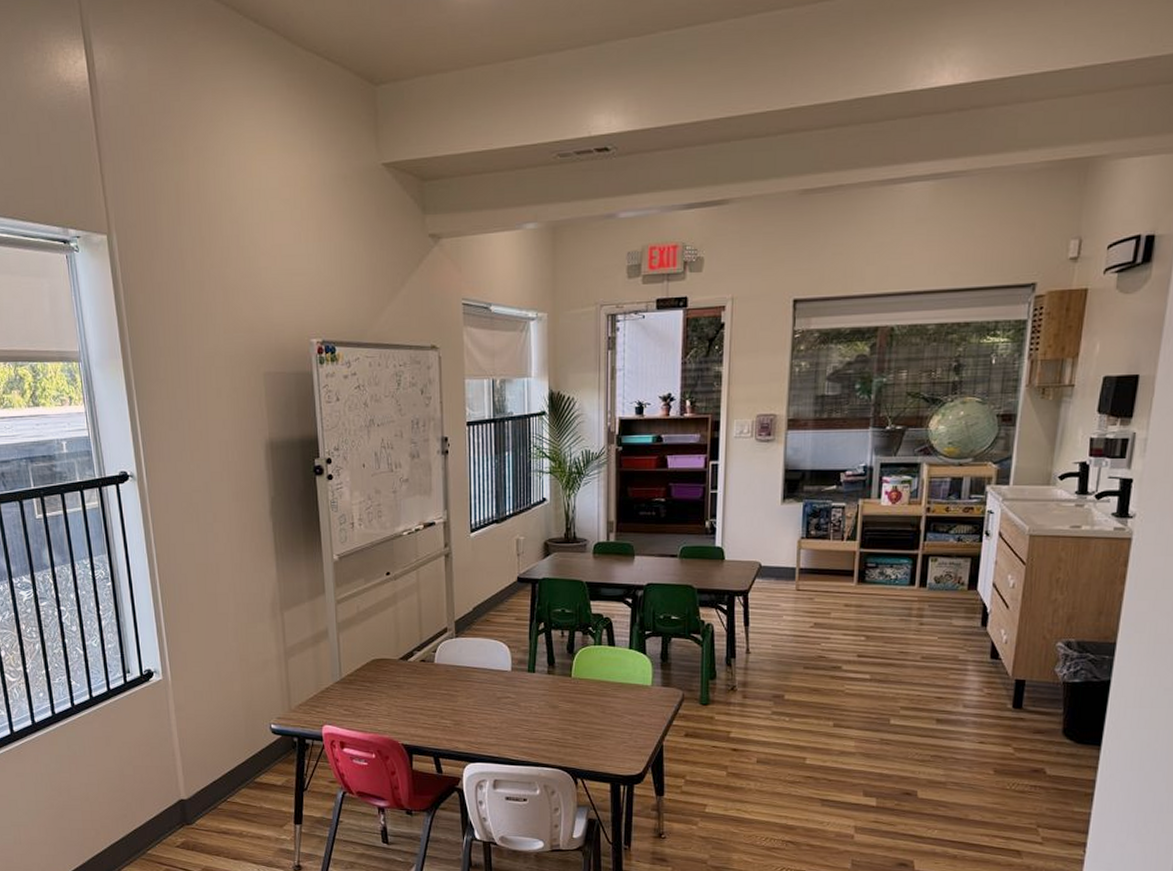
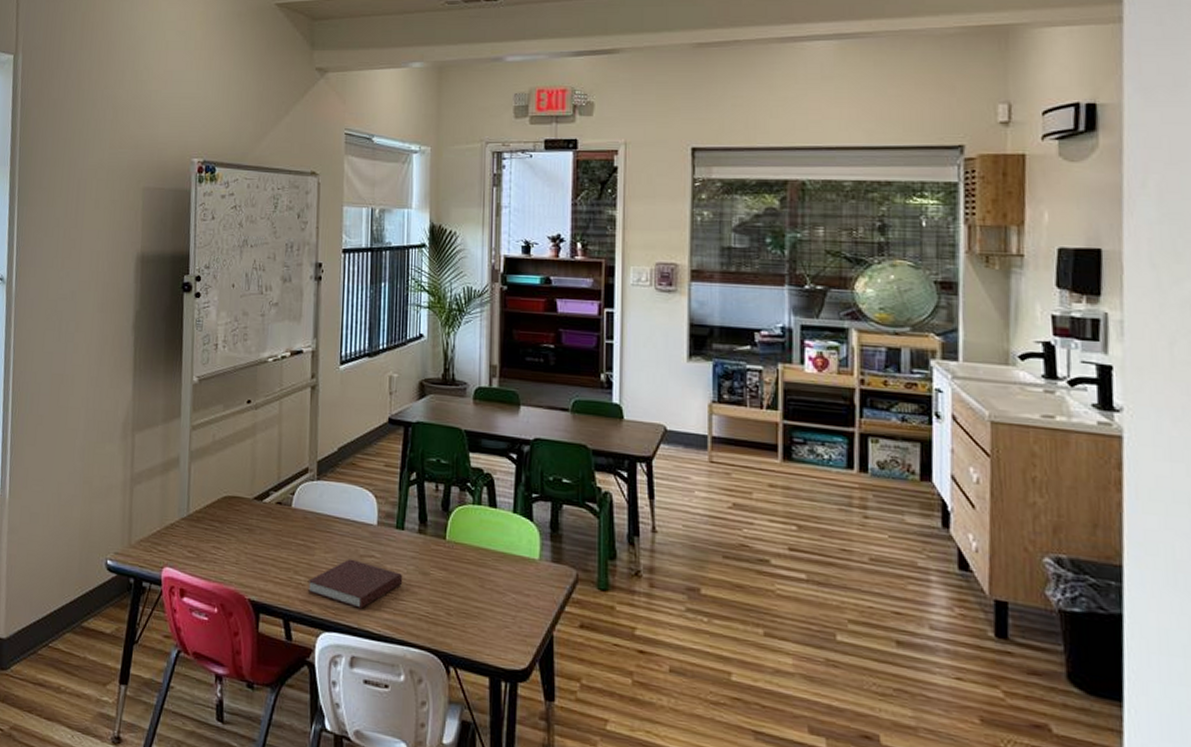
notebook: none [453,701,536,741] -> present [307,559,403,609]

